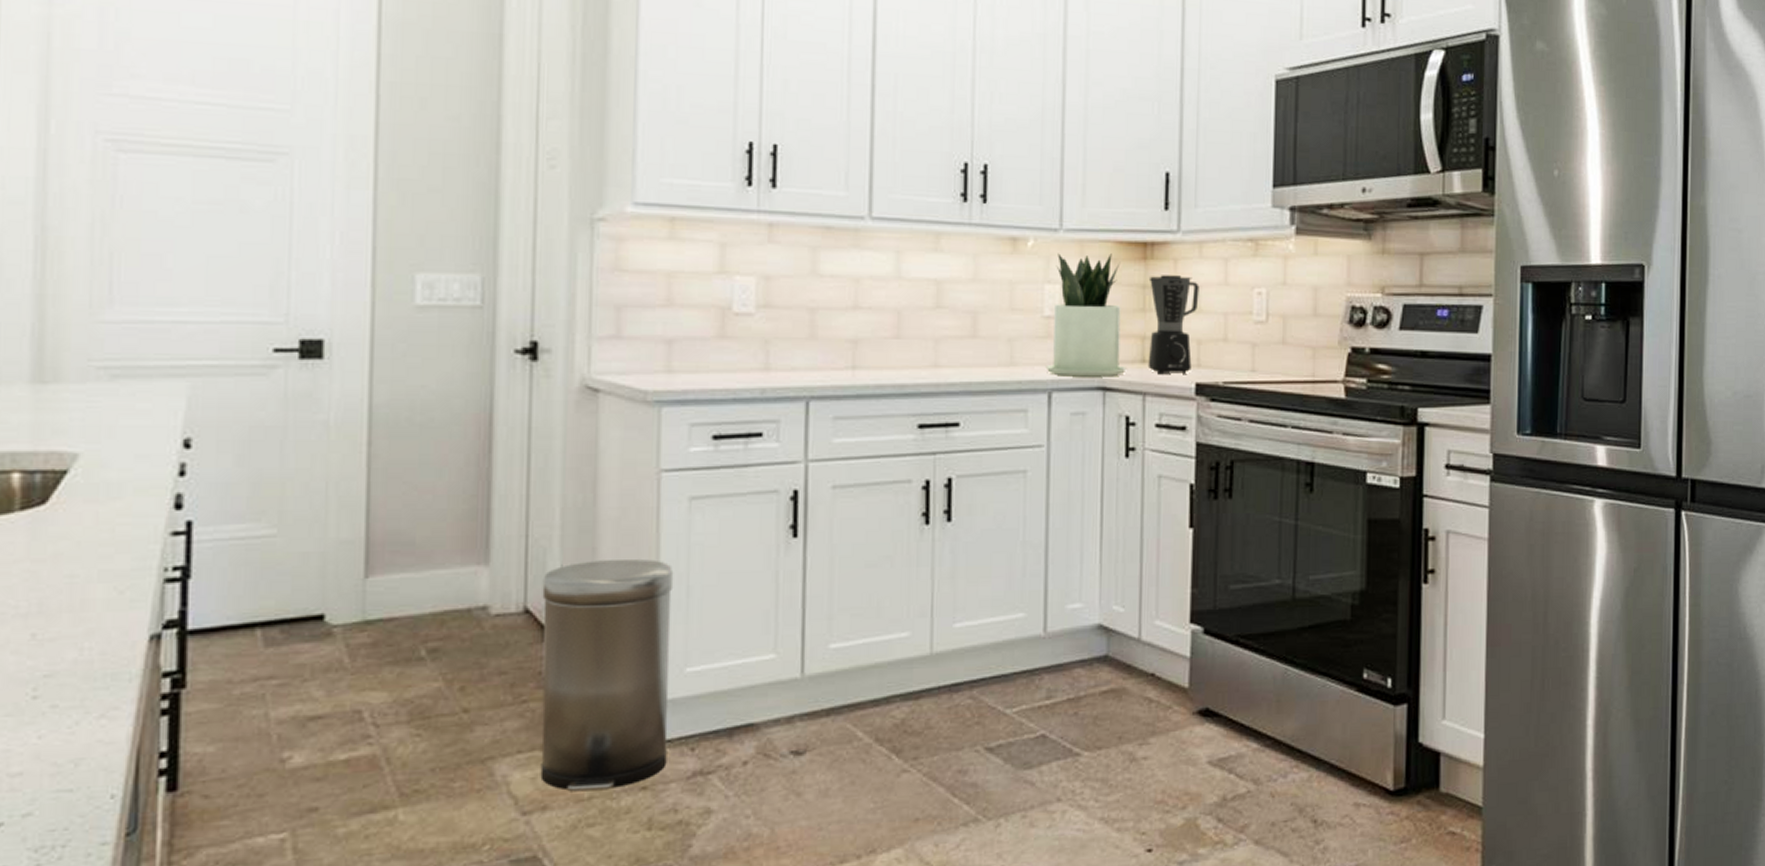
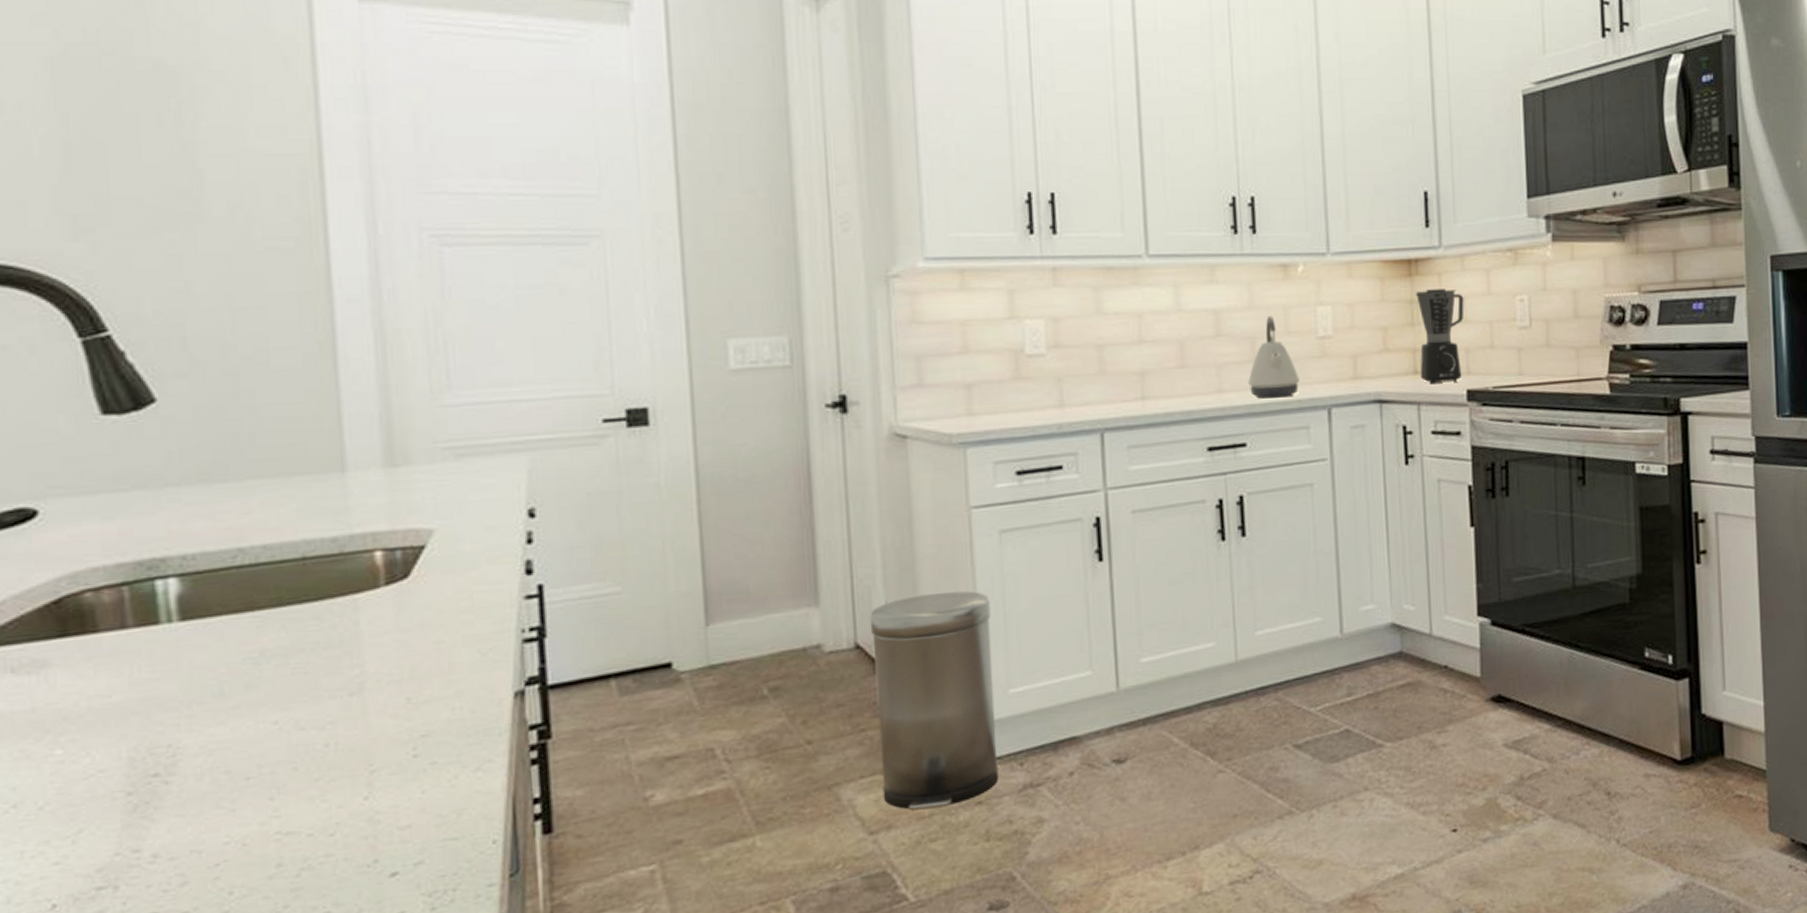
kettle: none [966,290,1021,377] -> present [1248,315,1300,399]
planter: present [1045,253,1127,377] -> none [1323,273,1400,393]

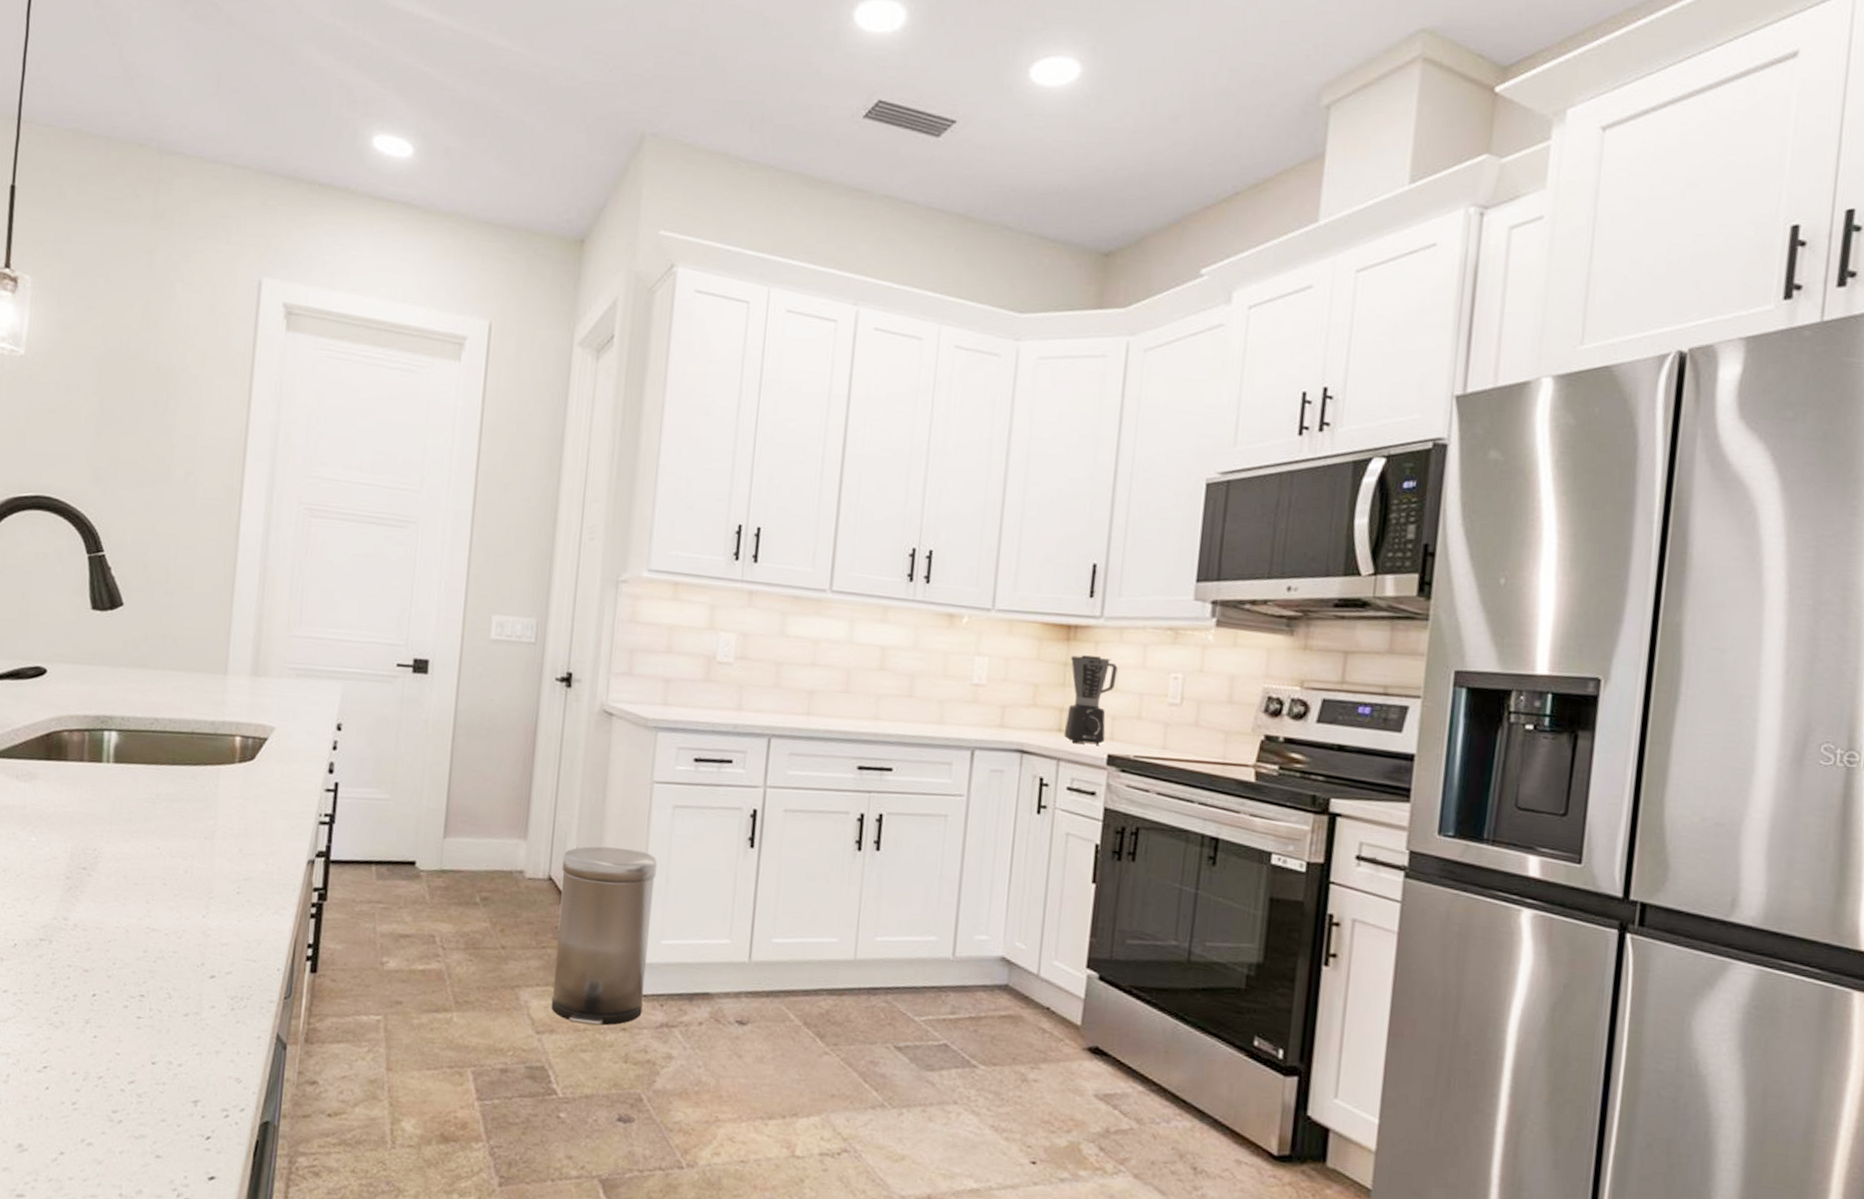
kettle: present [1248,315,1300,399] -> none [902,658,950,733]

